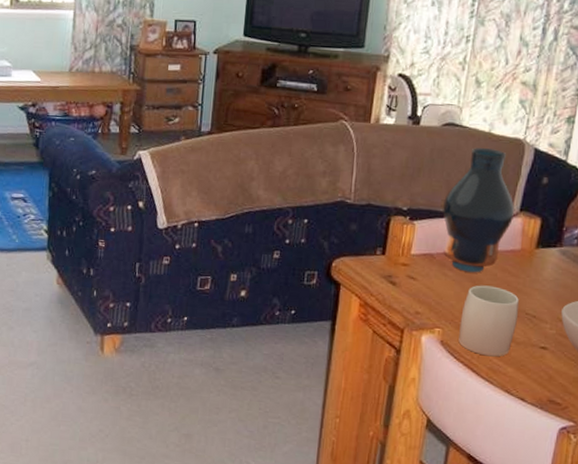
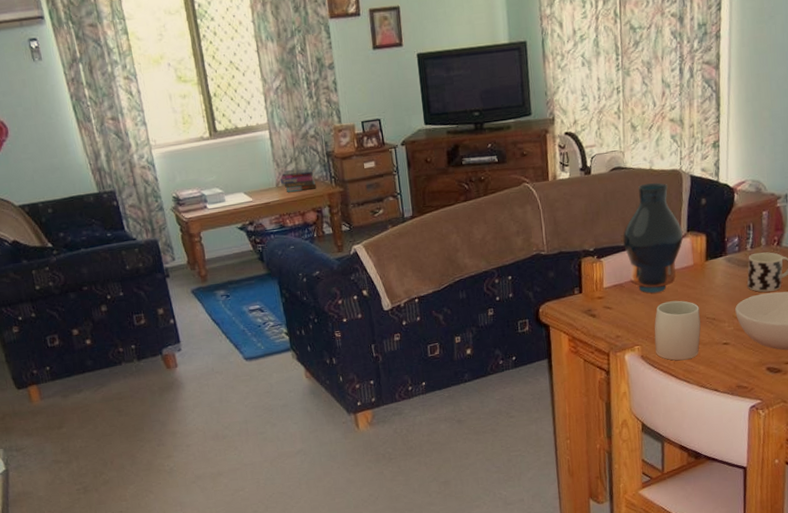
books: none [74,56,115,82] -> present [280,167,317,192]

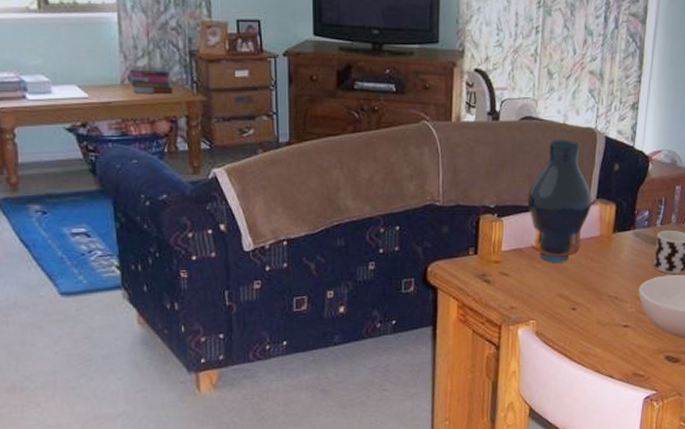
mug: present [654,300,701,361] -> none [552,273,603,341]

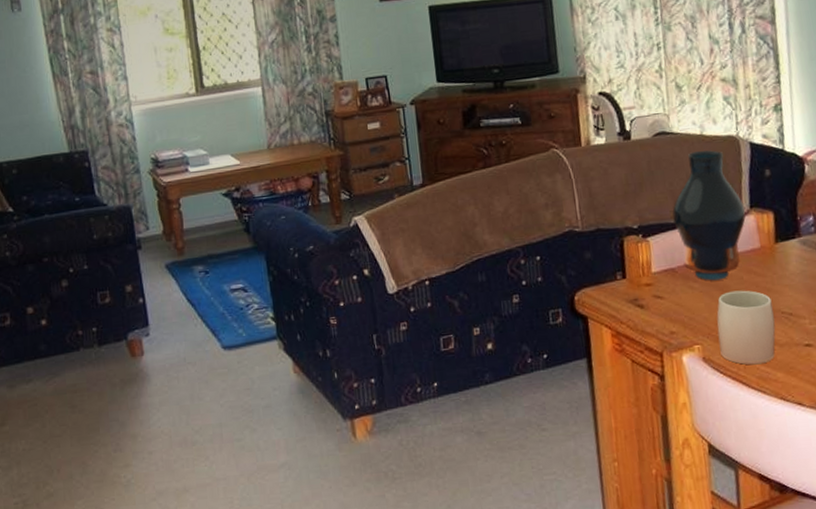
books: present [126,66,173,93] -> none [272,128,313,155]
mug: none [552,273,603,341] -> present [716,290,776,365]

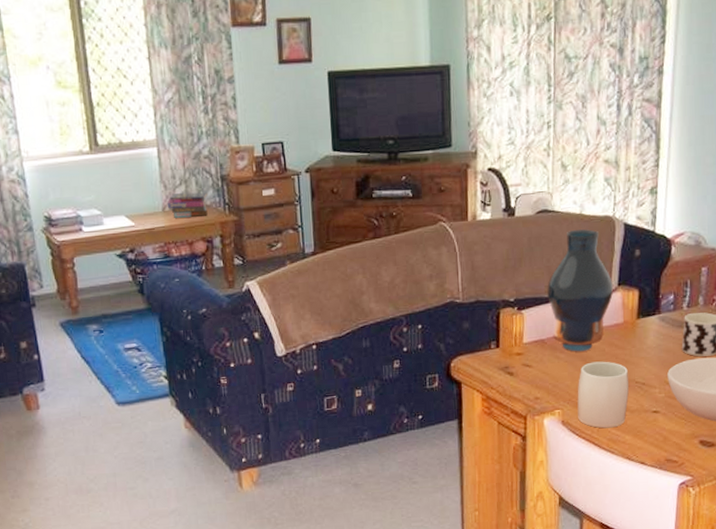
books: none [272,128,313,155] -> present [167,192,208,218]

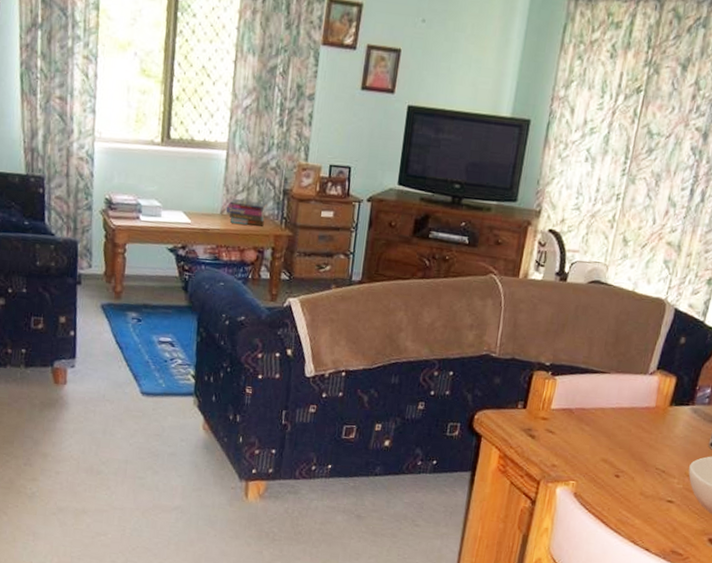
vase: present [547,229,614,352] -> none [581,306,653,429]
mug: present [577,361,630,429] -> none [591,440,650,509]

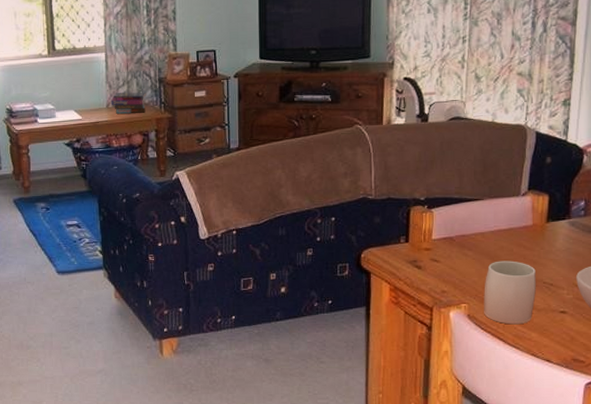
mug: none [591,440,650,509] -> present [484,260,537,325]

